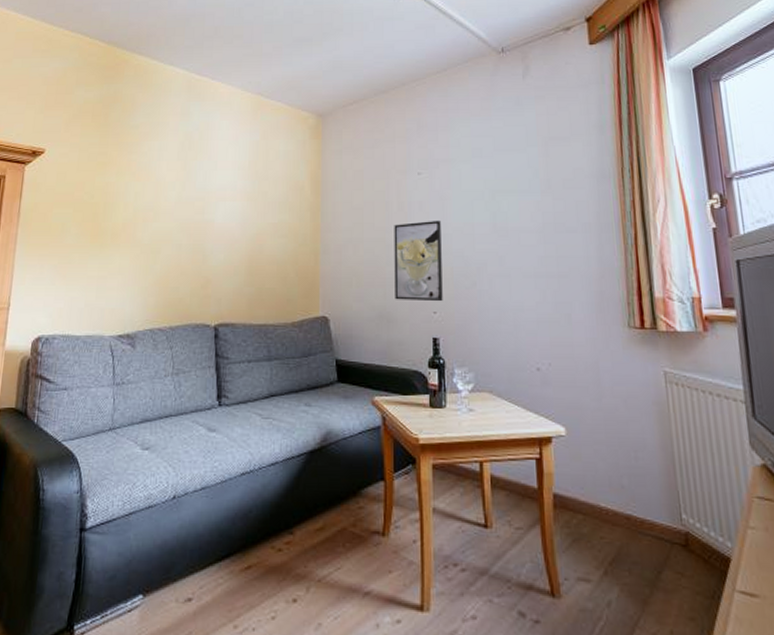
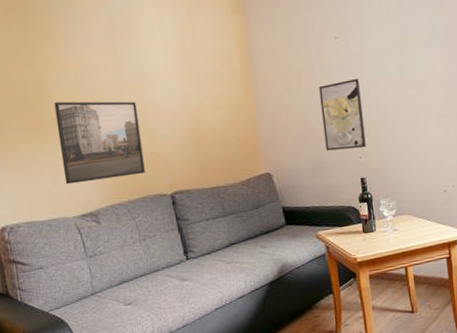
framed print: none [109,212,197,300] -> present [54,101,145,185]

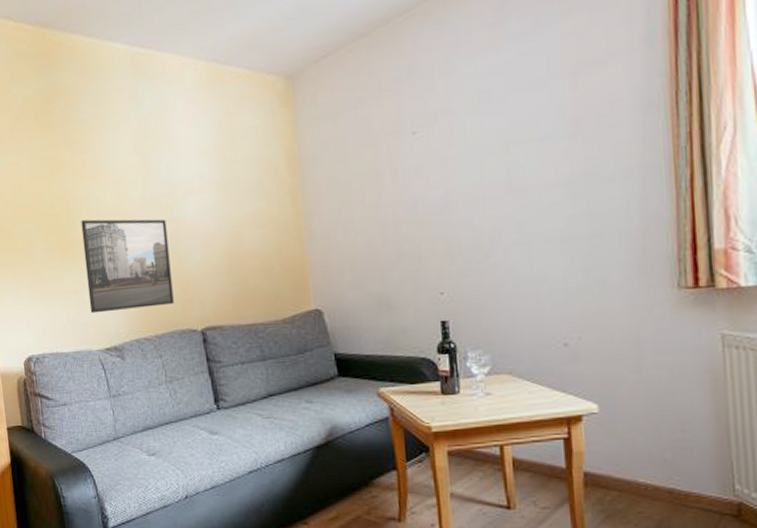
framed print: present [319,78,366,151] -> none [388,186,451,284]

